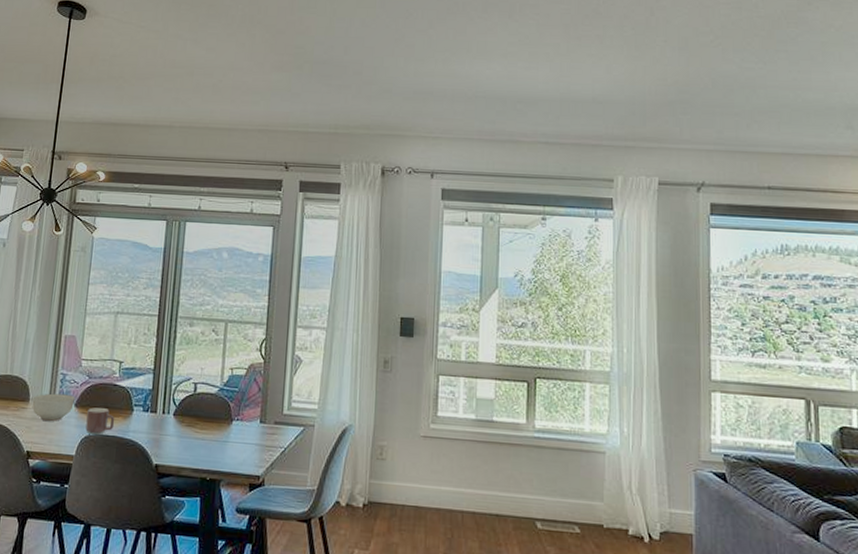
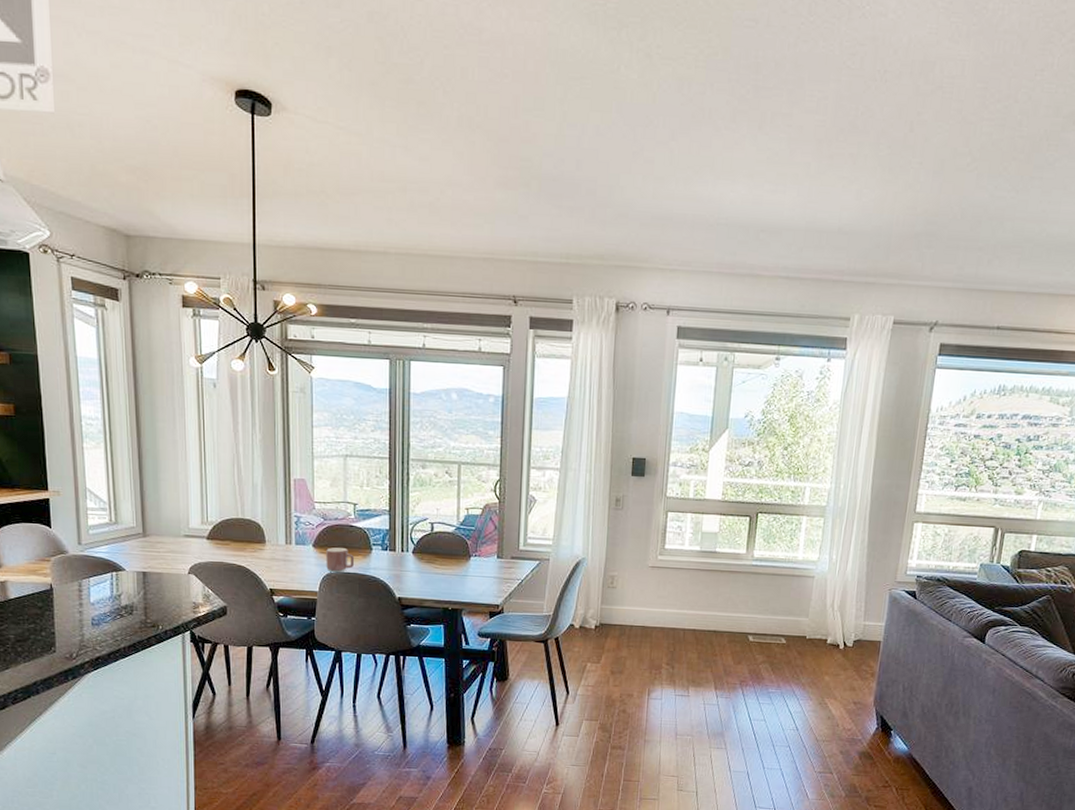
bowl: present [32,393,75,421] -> none [269,535,312,561]

